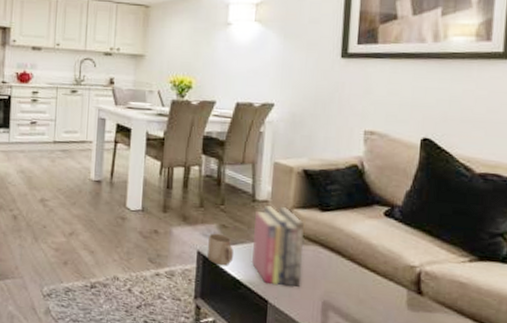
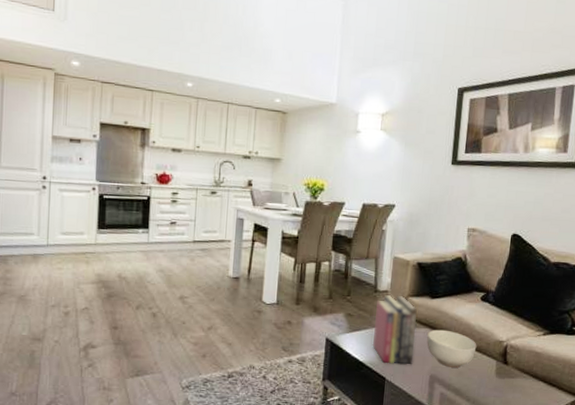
mug: present [208,233,233,266] -> none [335,321,357,350]
bowl: none [316,247,381,295] -> present [426,329,477,368]

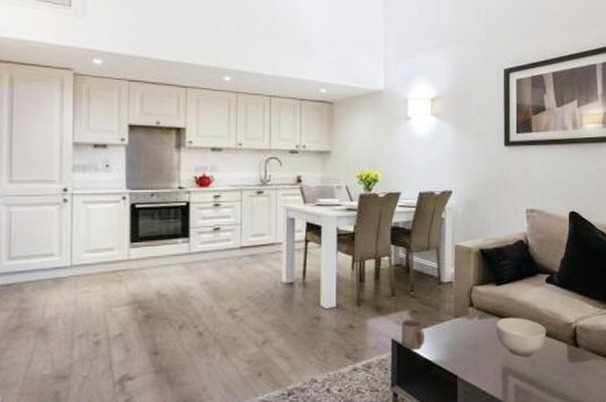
mug: none [335,321,357,350] -> present [401,319,424,350]
books: present [372,295,418,365] -> none [440,285,485,361]

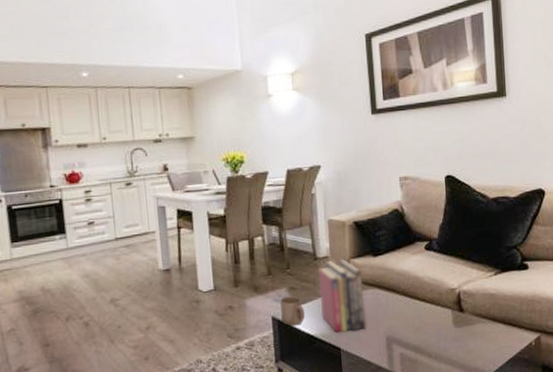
books: none [440,285,485,361] -> present [318,258,367,334]
bowl: present [495,317,547,357] -> none [375,286,429,325]

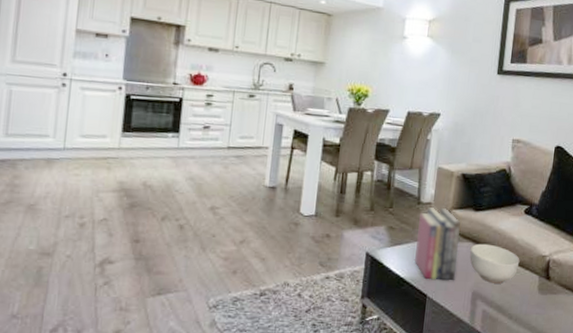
mug: present [280,296,305,326] -> none [375,234,399,265]
bowl: none [375,286,429,325] -> present [469,243,520,284]

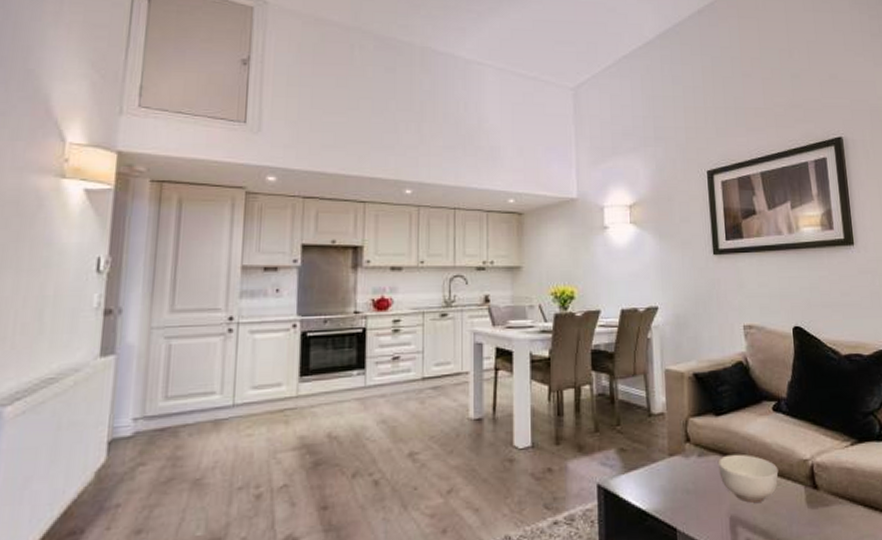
books: present [414,207,462,281] -> none [653,416,707,509]

